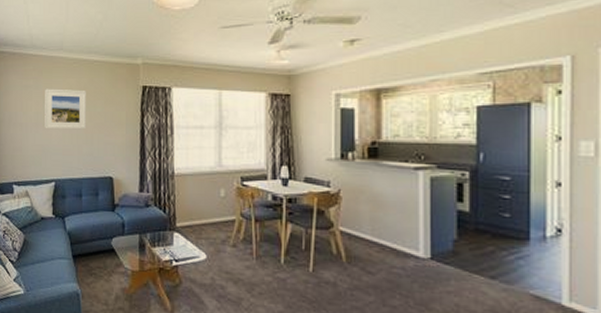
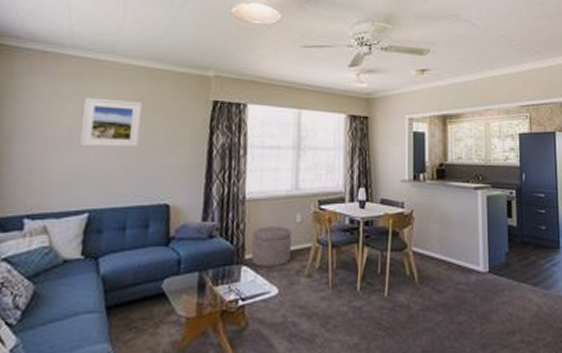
ottoman: none [181,199,216,235] -> present [250,226,291,267]

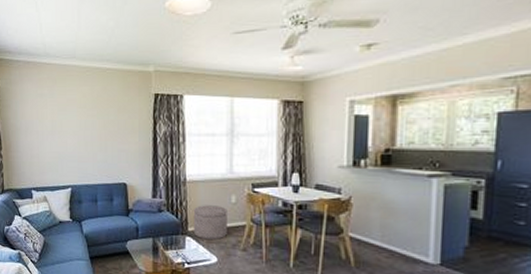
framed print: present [80,97,142,148] -> none [59,97,100,137]

